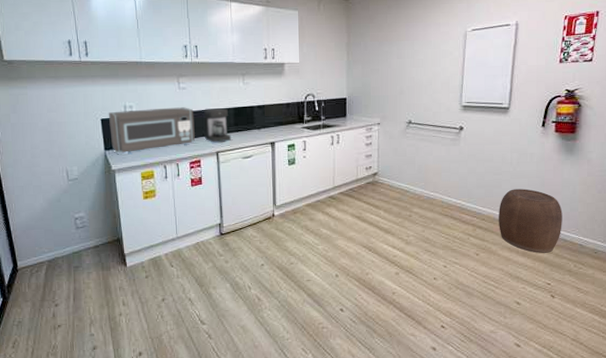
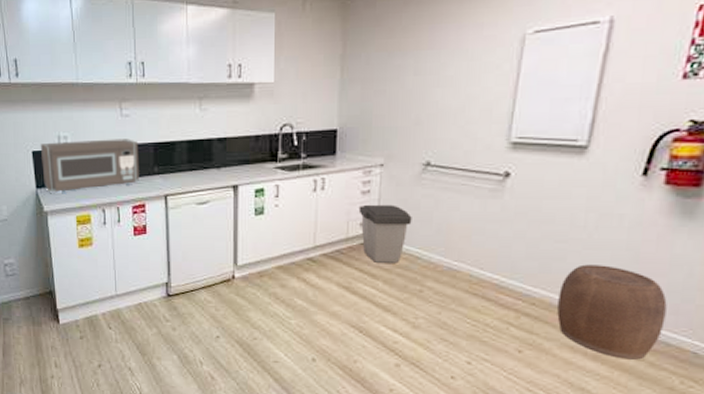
coffee maker: present [204,107,232,143] -> none [151,140,184,184]
trash can: none [364,153,401,197] -> present [358,204,412,263]

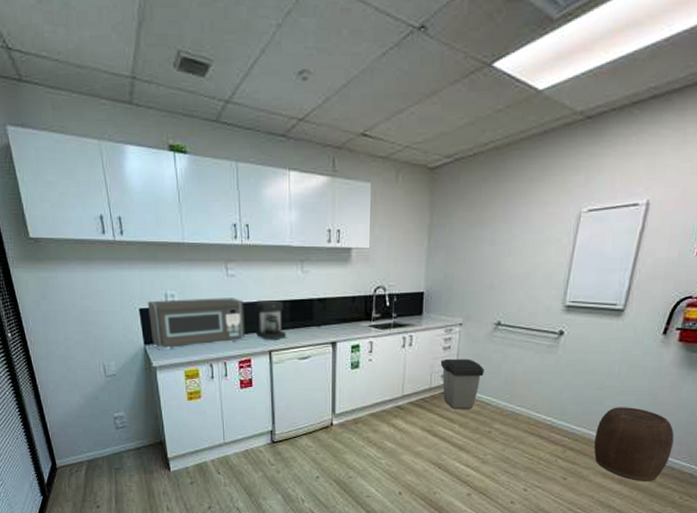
coffee maker: none [151,140,184,184] -> present [256,299,287,341]

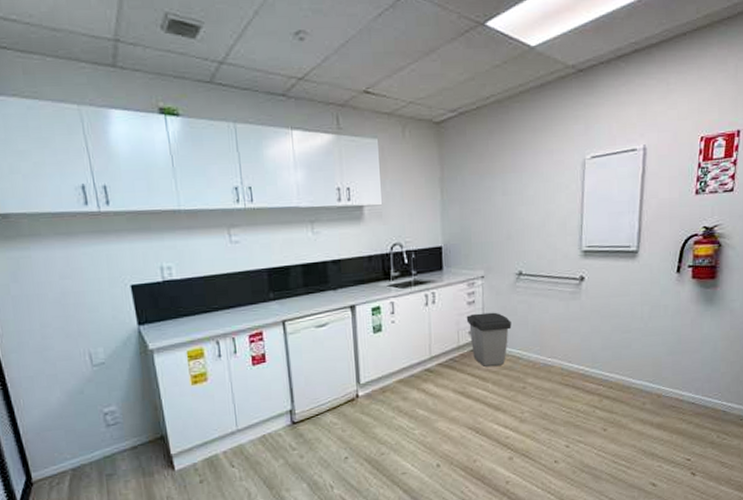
microwave: present [147,298,245,349] -> none [139,266,255,328]
coffee maker: present [256,299,287,341] -> none [264,264,301,310]
stool: present [594,407,675,482] -> none [628,348,703,424]

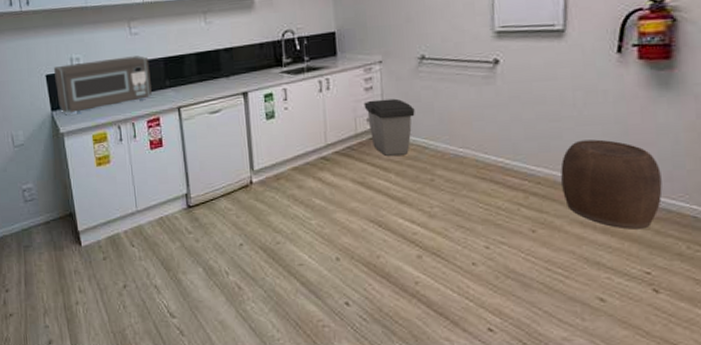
microwave: none [139,266,255,328] -> present [53,55,152,113]
stool: none [628,348,703,424] -> present [560,139,663,229]

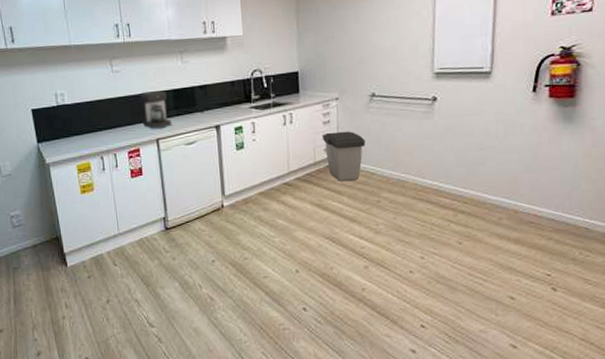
microwave: present [53,55,152,113] -> none [38,92,133,145]
coffee maker: none [161,53,195,97] -> present [140,90,173,130]
stool: present [560,139,663,229] -> none [484,165,563,240]

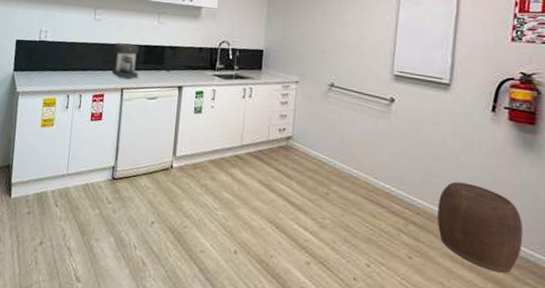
trash can: present [322,131,366,181] -> none [278,113,320,167]
stool: none [484,165,563,240] -> present [438,181,523,273]

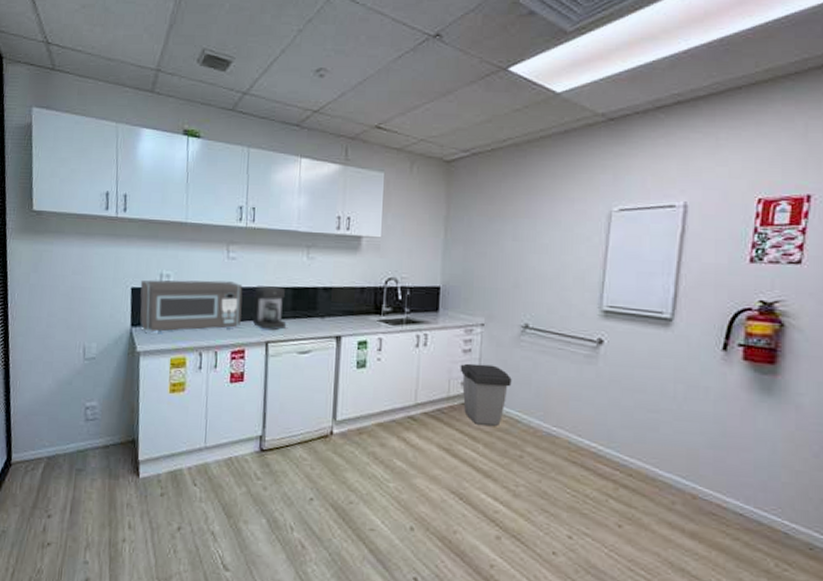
microwave: none [21,34,106,78] -> present [140,280,243,333]
trash can: none [278,113,320,167] -> present [460,363,512,426]
stool: present [438,181,523,273] -> none [654,436,755,539]

